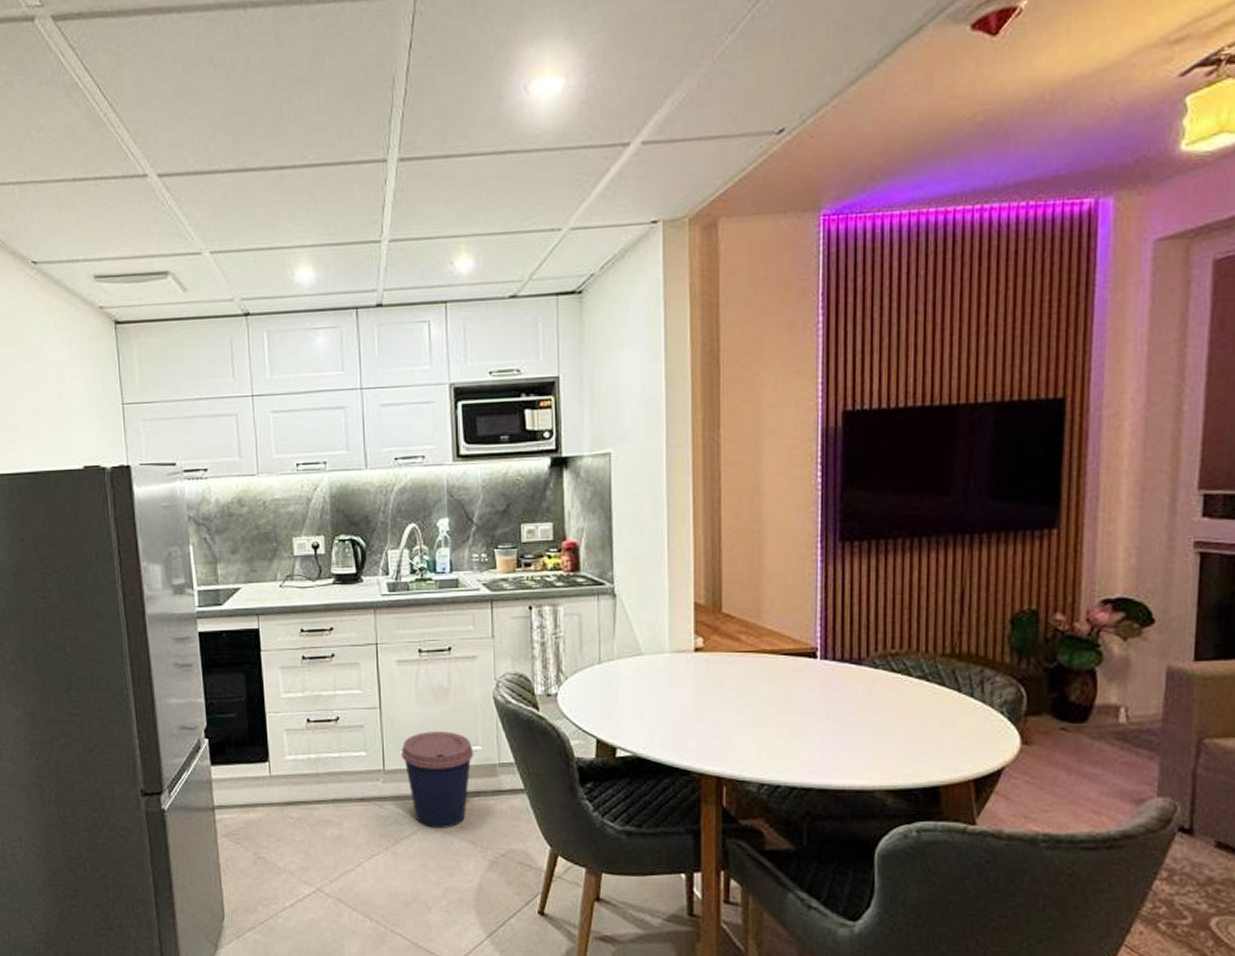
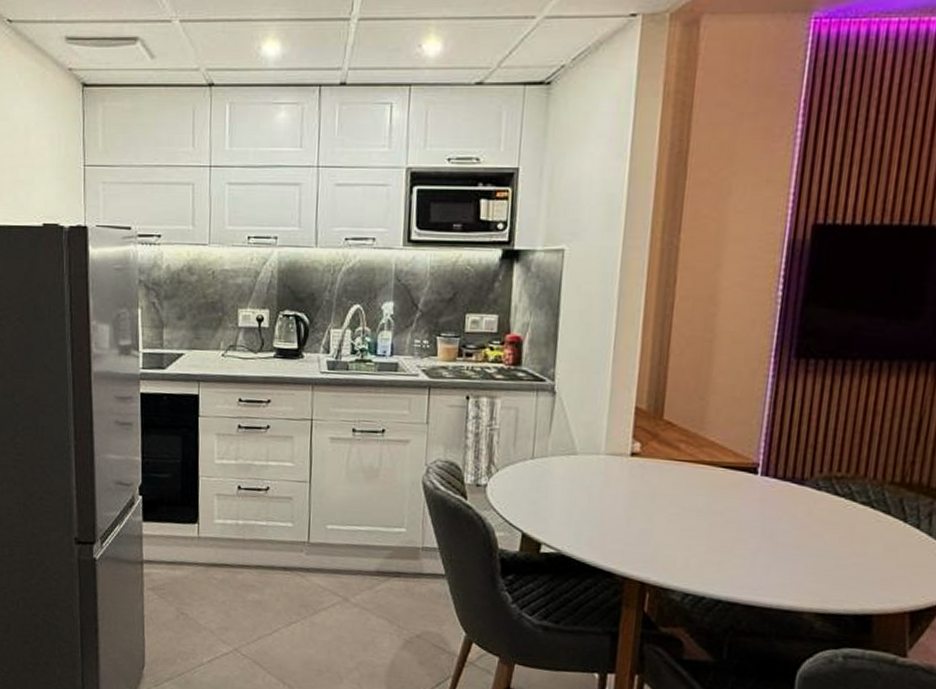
coffee cup: present [402,731,474,828] -> none [327,509,399,605]

